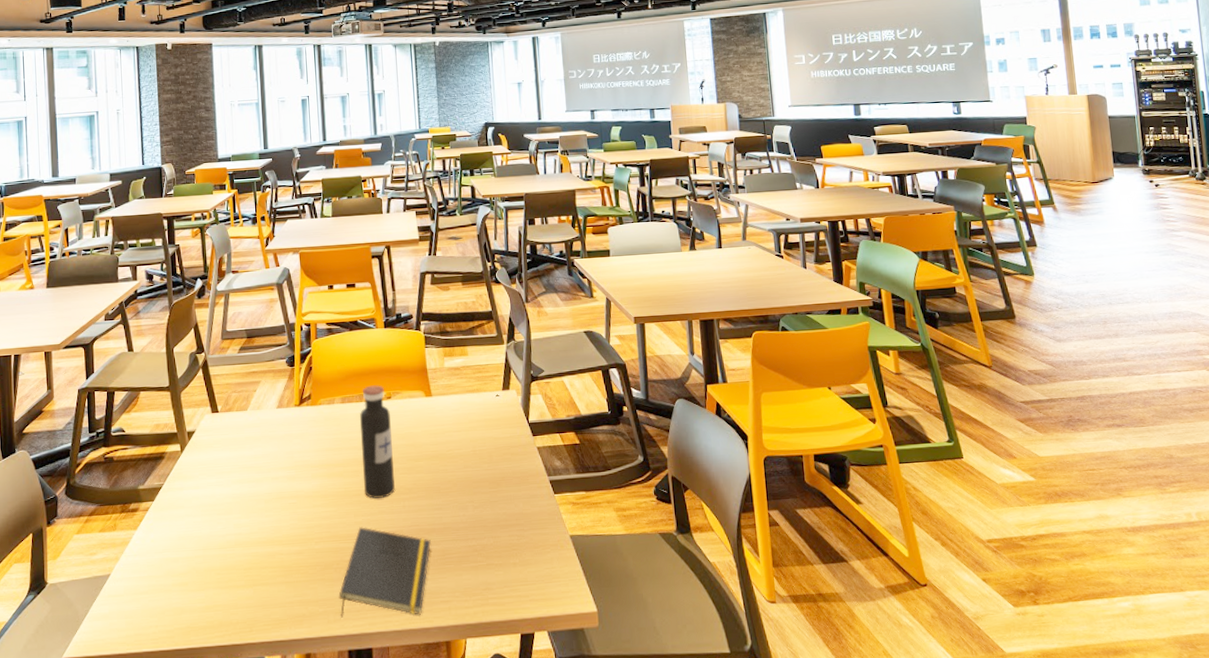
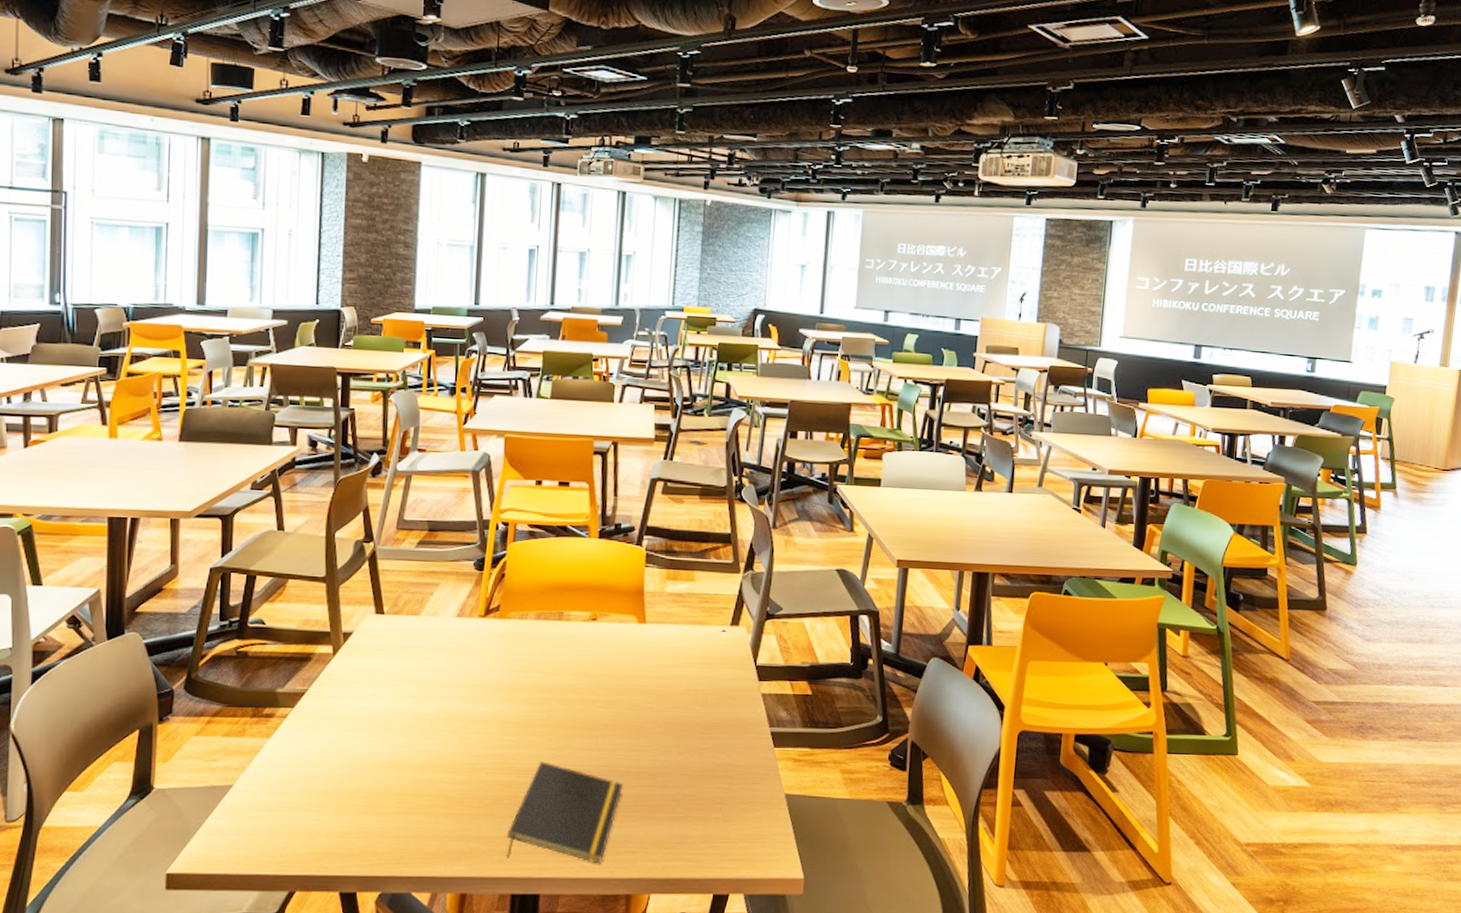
water bottle: present [359,385,395,499] -> none [552,603,593,732]

